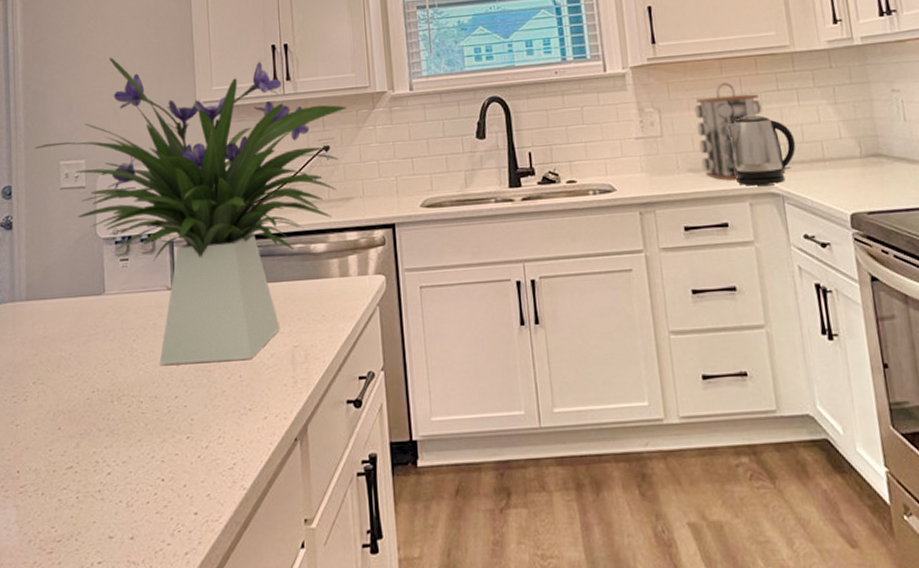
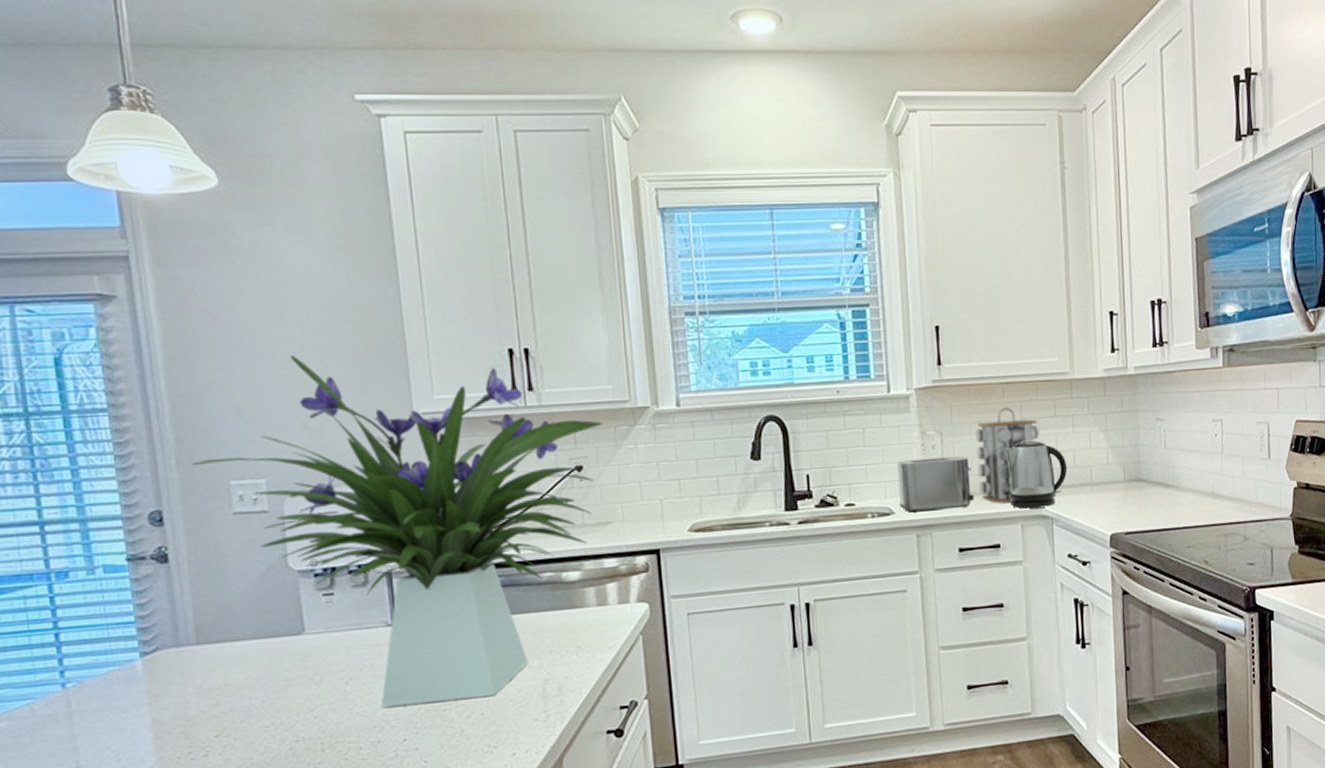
toaster: none [616,132,698,190] -> present [897,456,975,513]

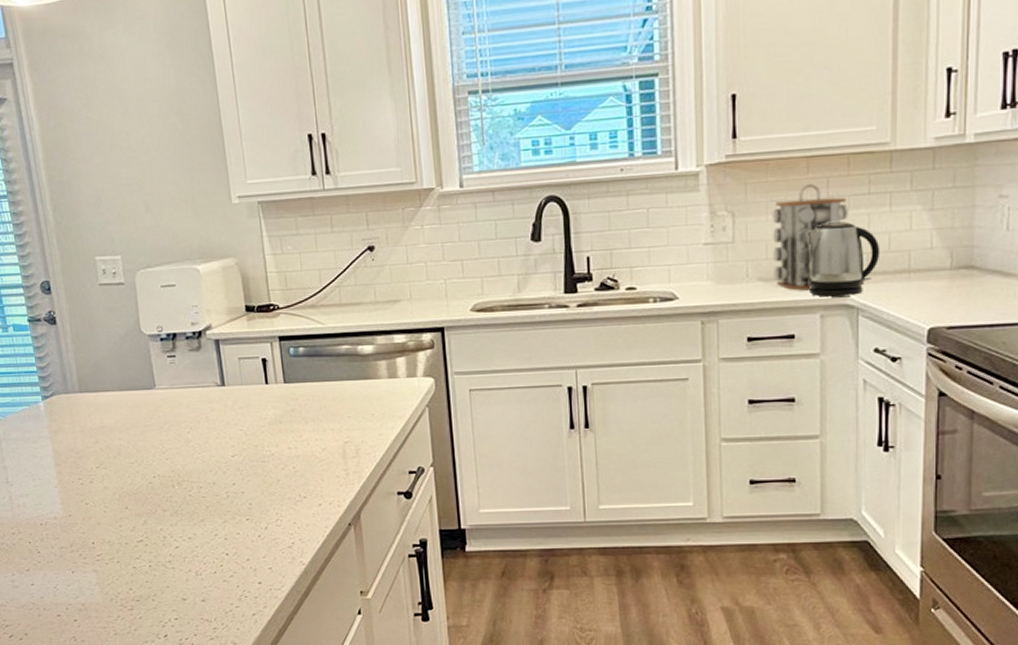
flower arrangement: present [192,356,602,707] -> none [67,146,391,455]
toaster: present [897,456,975,513] -> none [682,238,768,298]

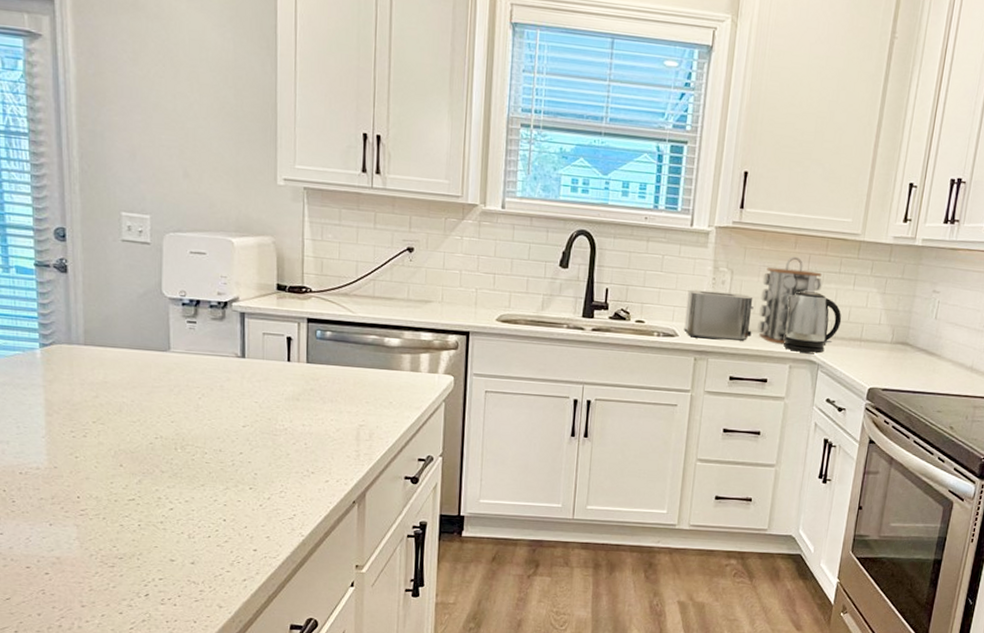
toaster: none [682,238,768,298] -> present [684,289,754,342]

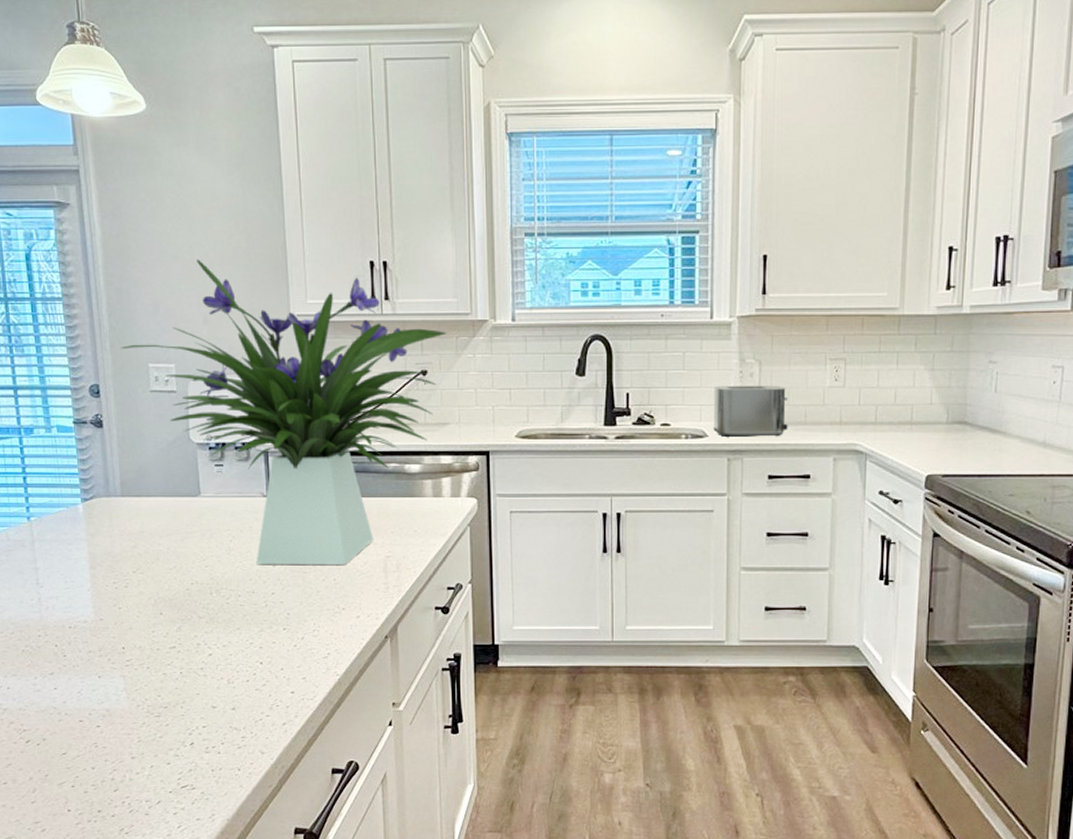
flower arrangement: none [92,110,435,430] -> present [121,260,446,565]
spice rack: present [757,257,822,344] -> none [794,340,861,435]
kettle: present [783,291,842,354] -> none [824,376,887,442]

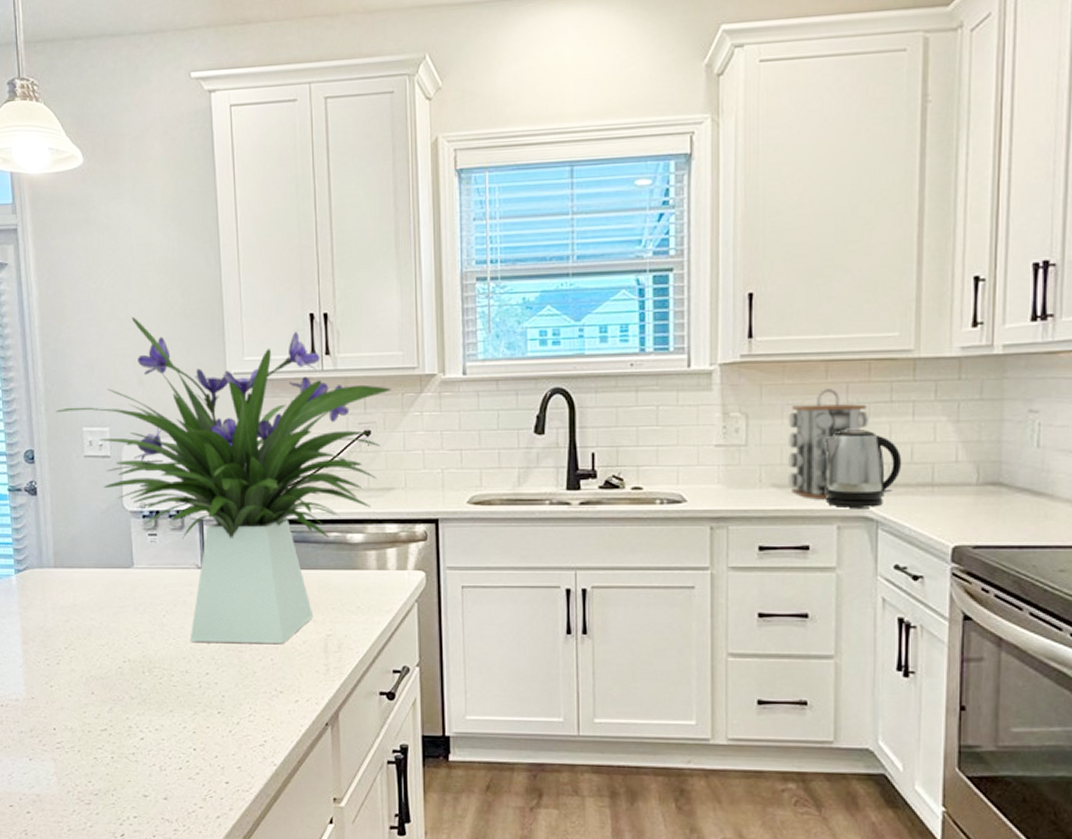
toaster: present [713,385,788,437] -> none [693,442,782,502]
spice rack: none [794,340,861,435] -> present [788,389,869,500]
kettle: none [824,376,887,442] -> present [825,429,902,508]

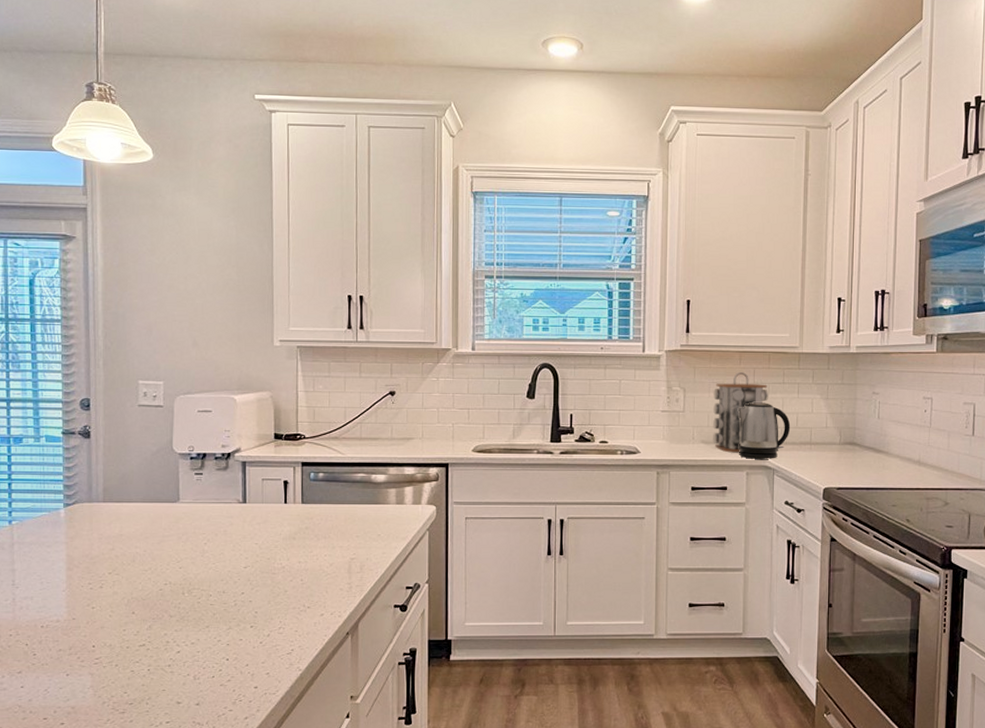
flower arrangement: present [56,317,391,643] -> none [114,289,413,566]

